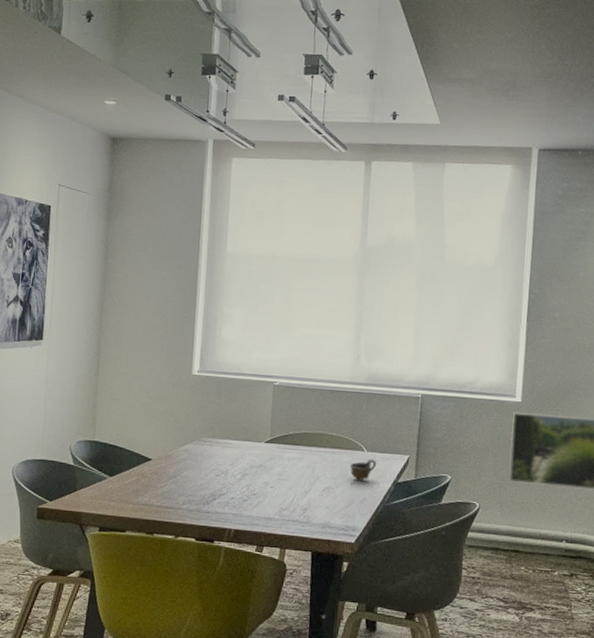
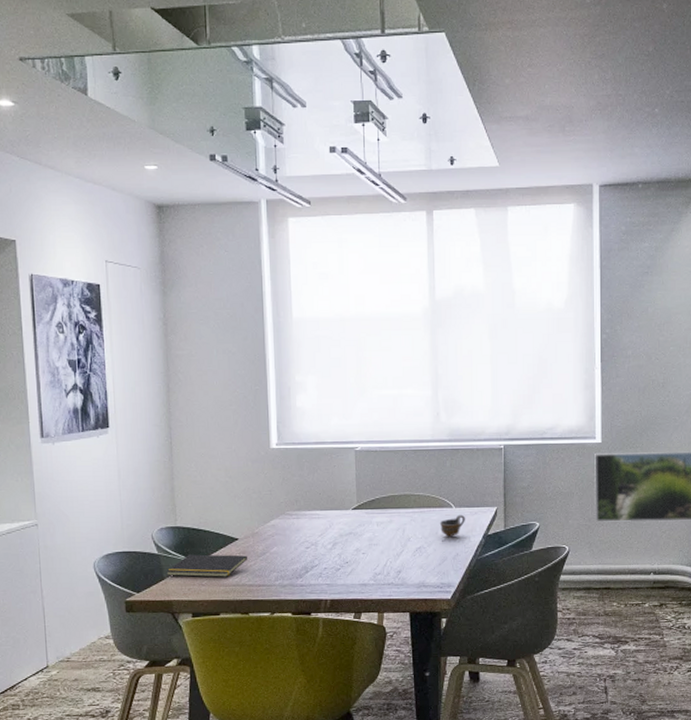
notepad: none [79,469,158,496] -> present [166,554,247,578]

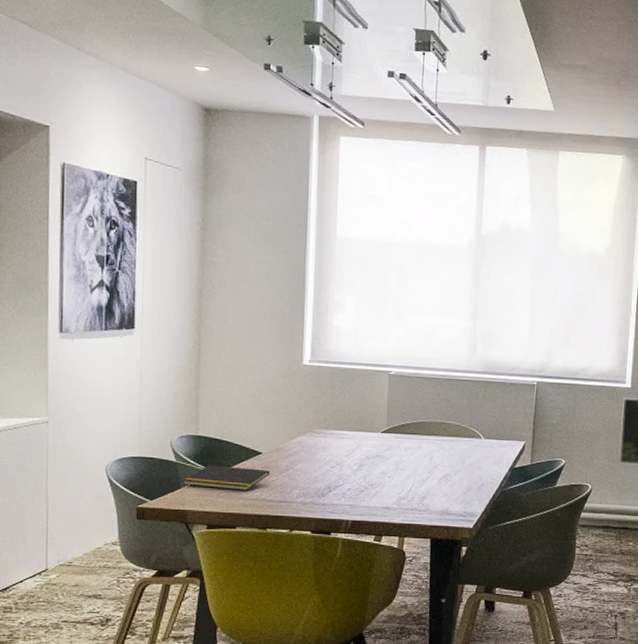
cup: present [439,514,466,537] -> none [467,446,494,467]

